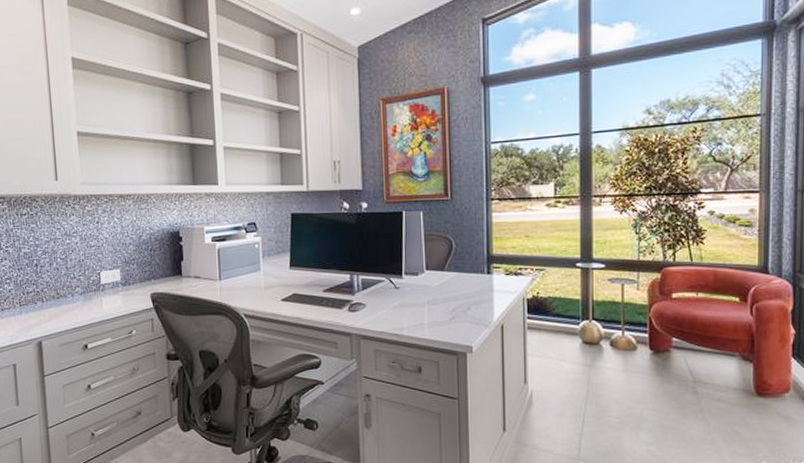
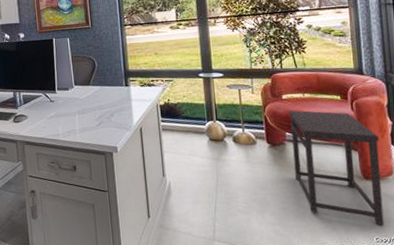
side table: none [678,312,778,449] -> present [289,110,384,225]

